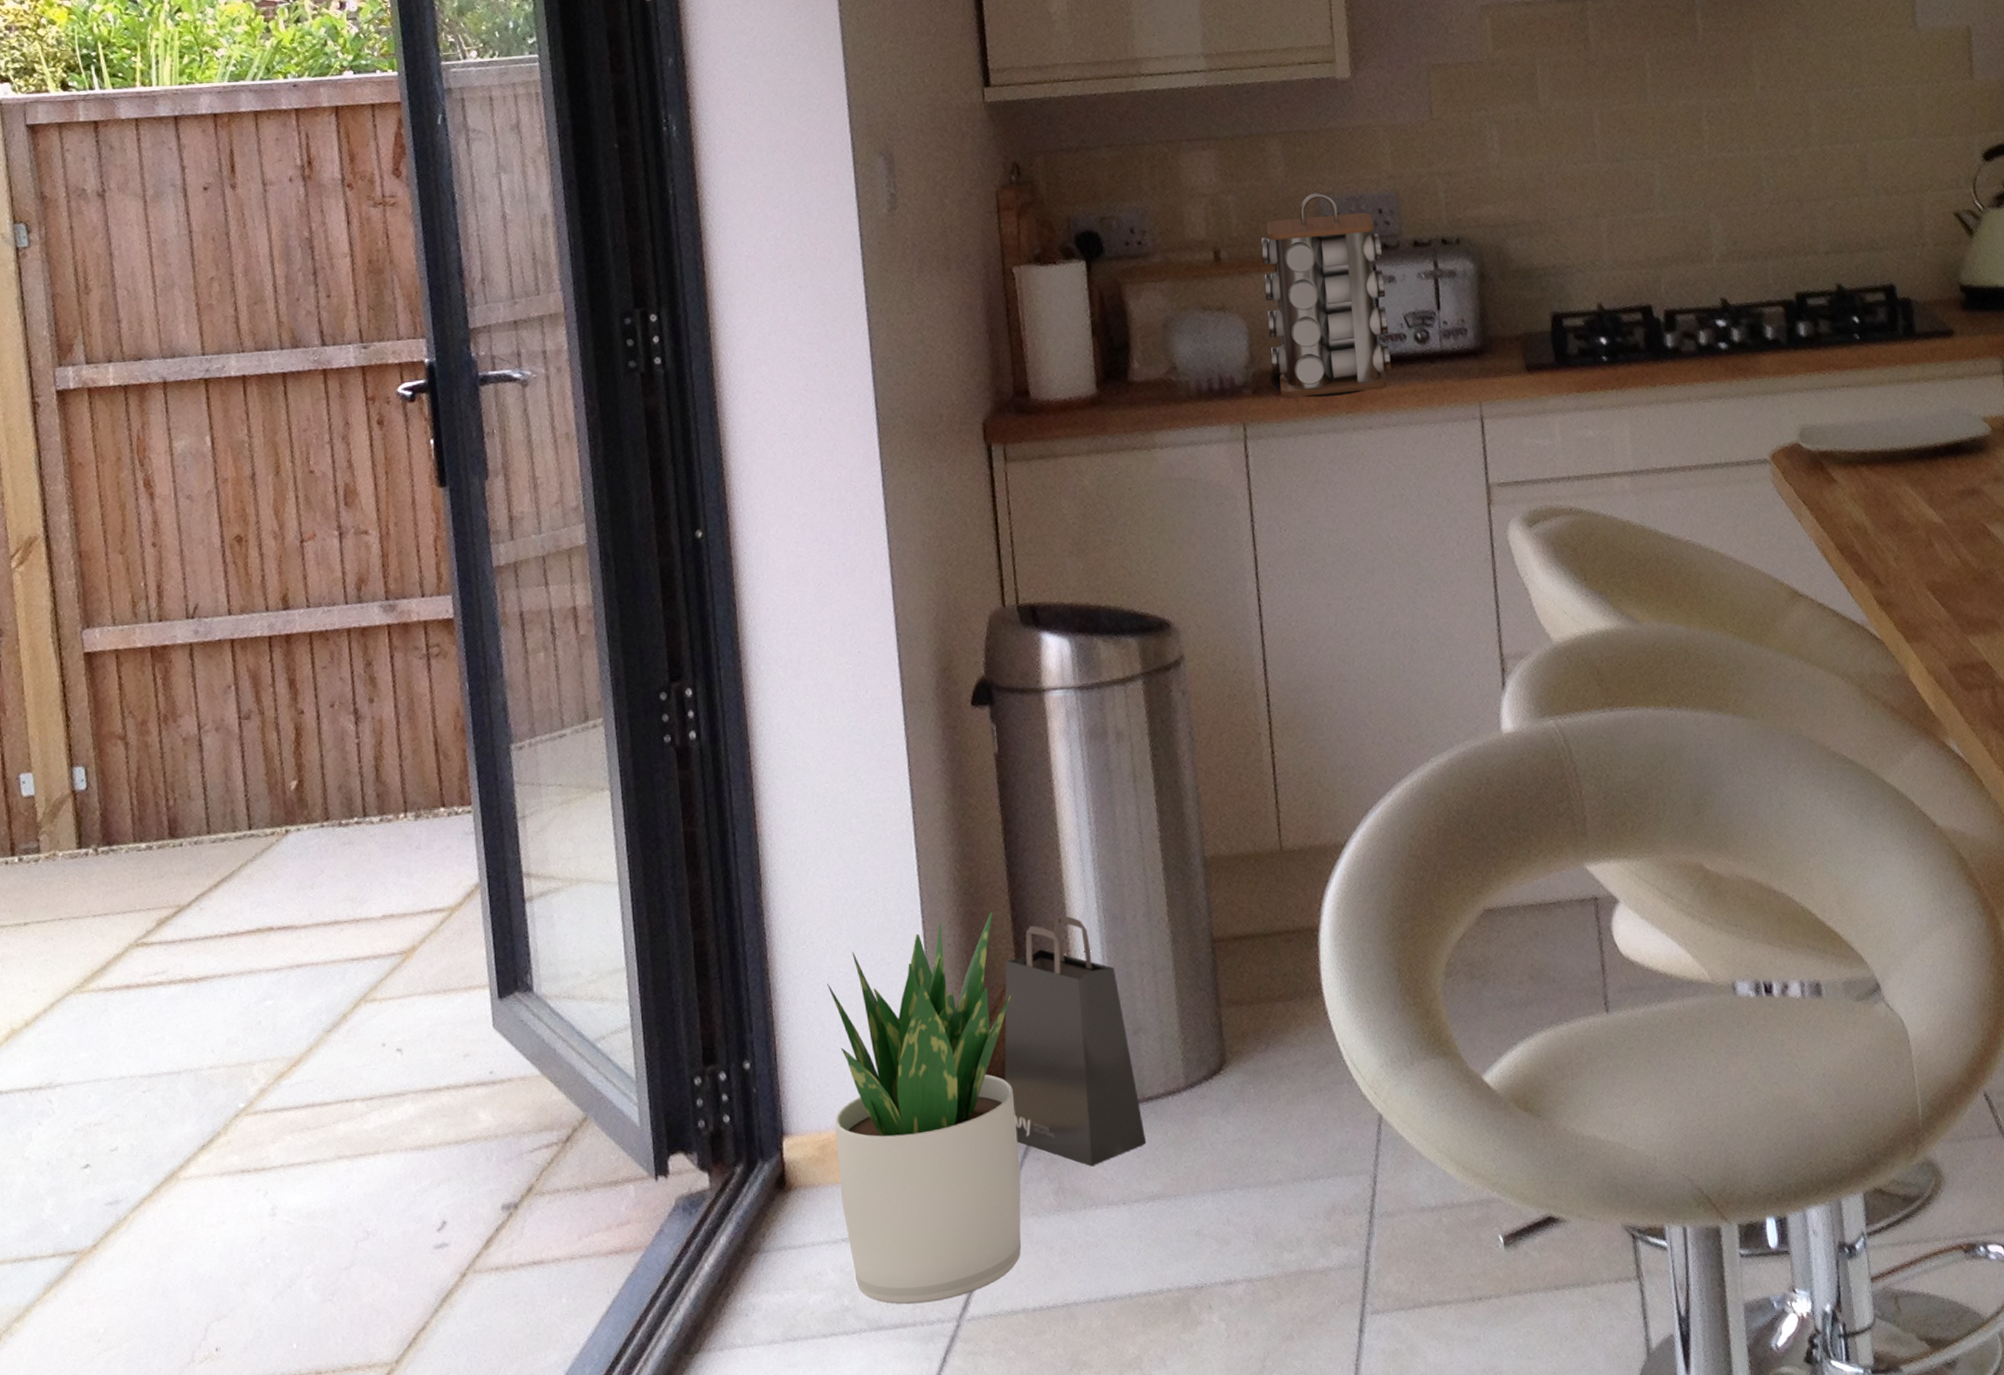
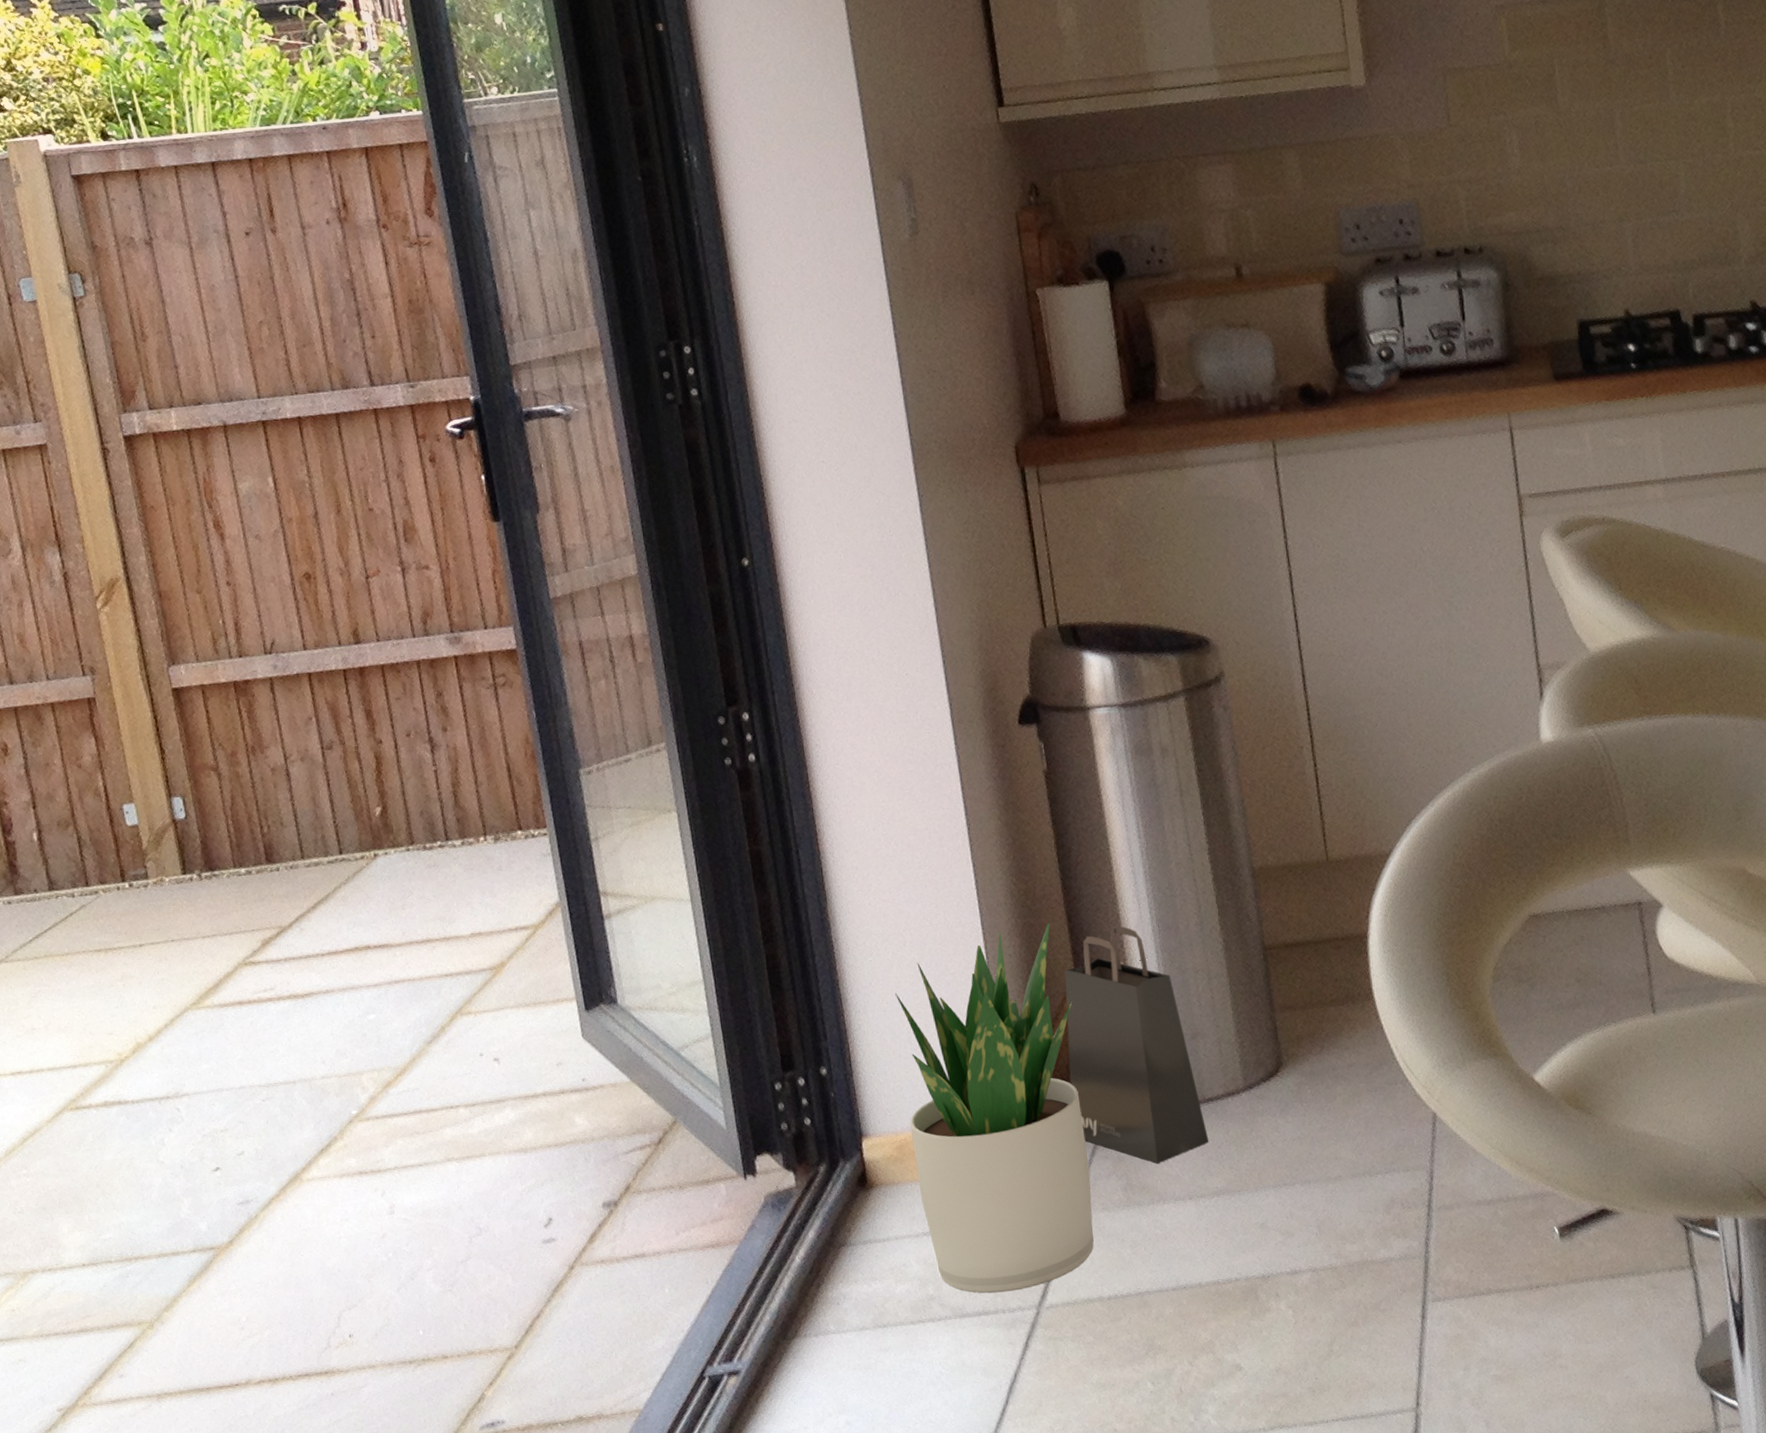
spice rack: present [1261,193,1392,398] -> none [1282,204,1419,414]

